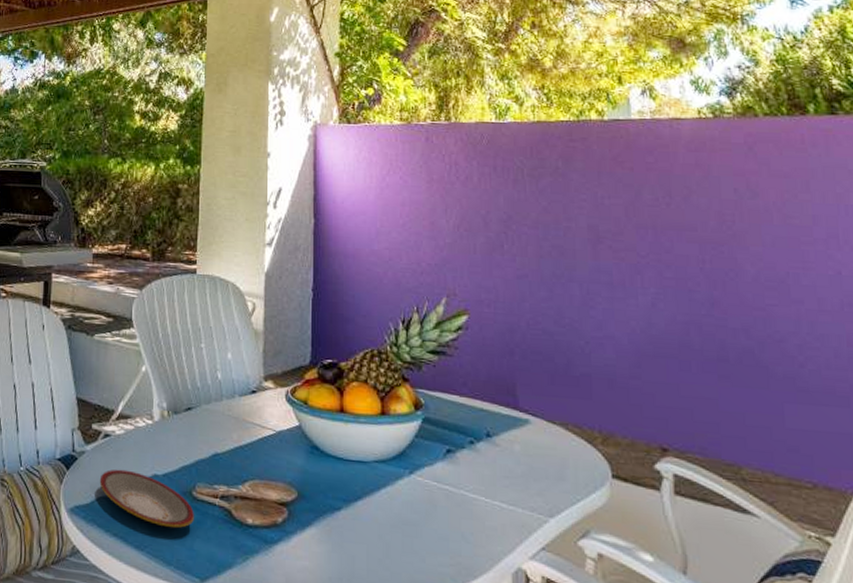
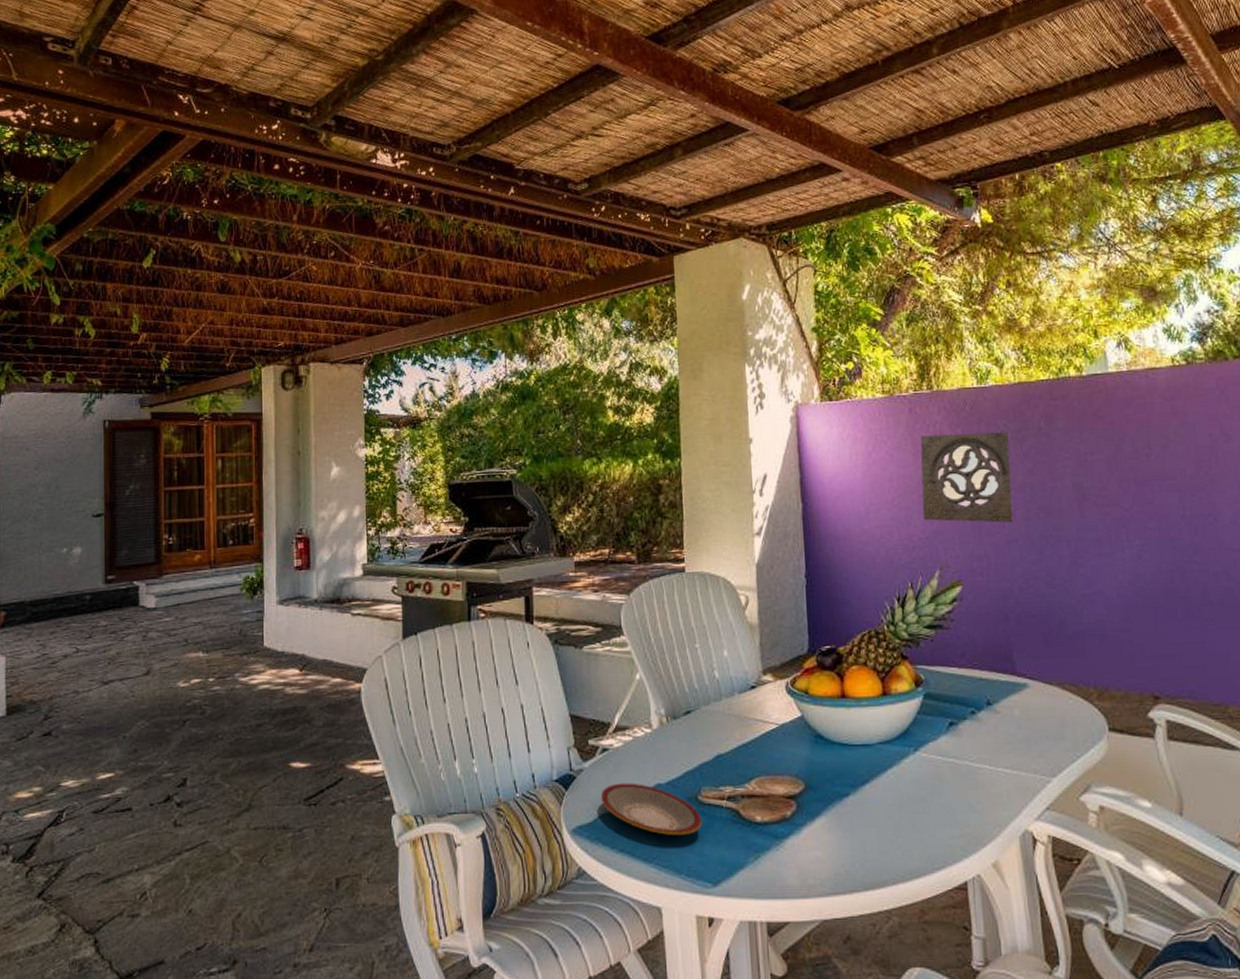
wall ornament: none [433,165,525,259] -> present [920,432,1013,523]

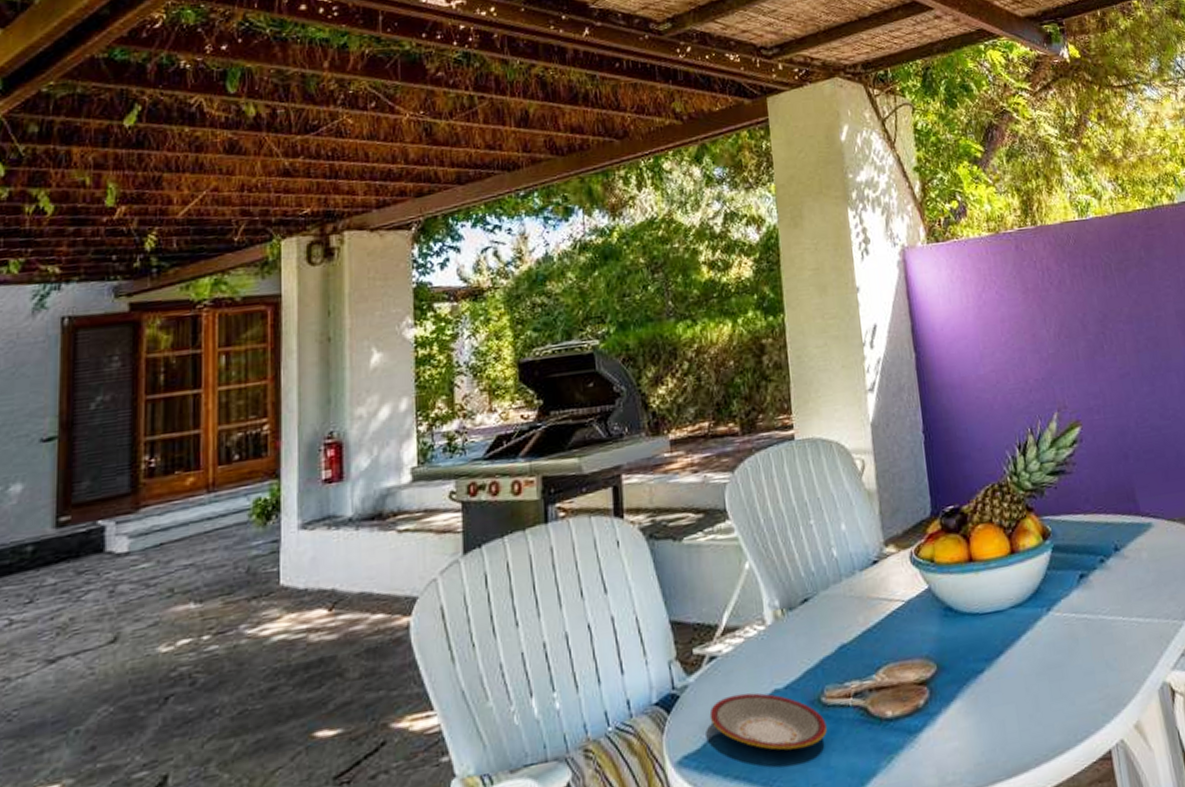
wall ornament: present [920,432,1013,523] -> none [1028,263,1123,361]

